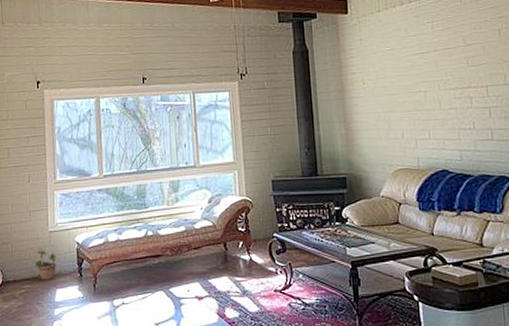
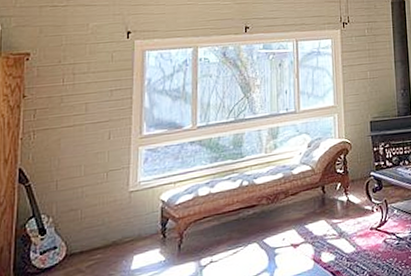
potted plant: present [34,248,60,280] -> none [108,210,141,248]

